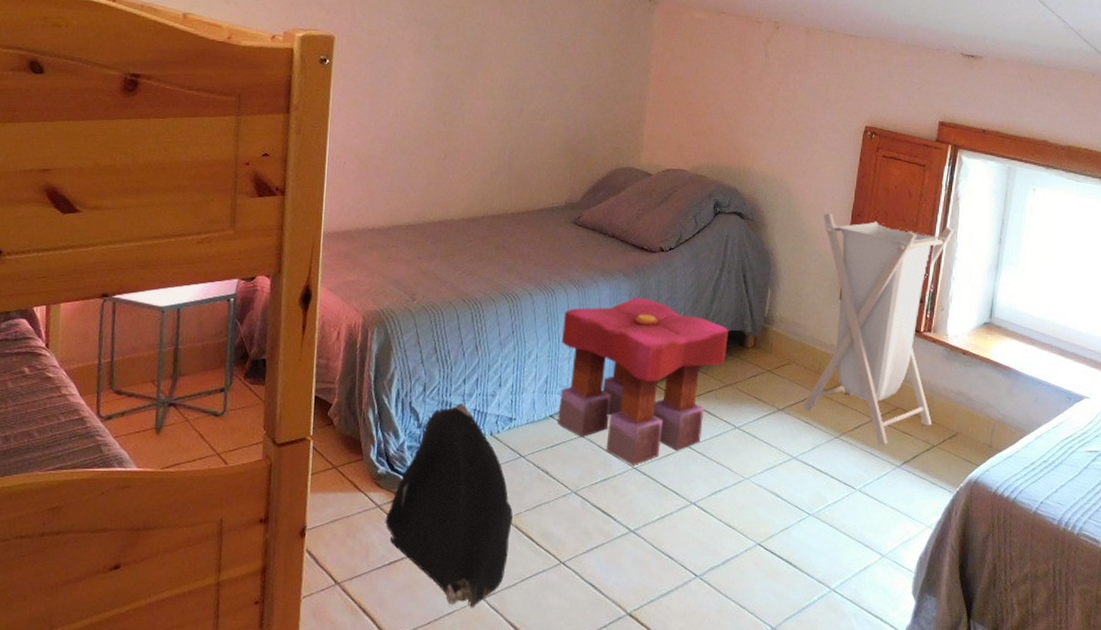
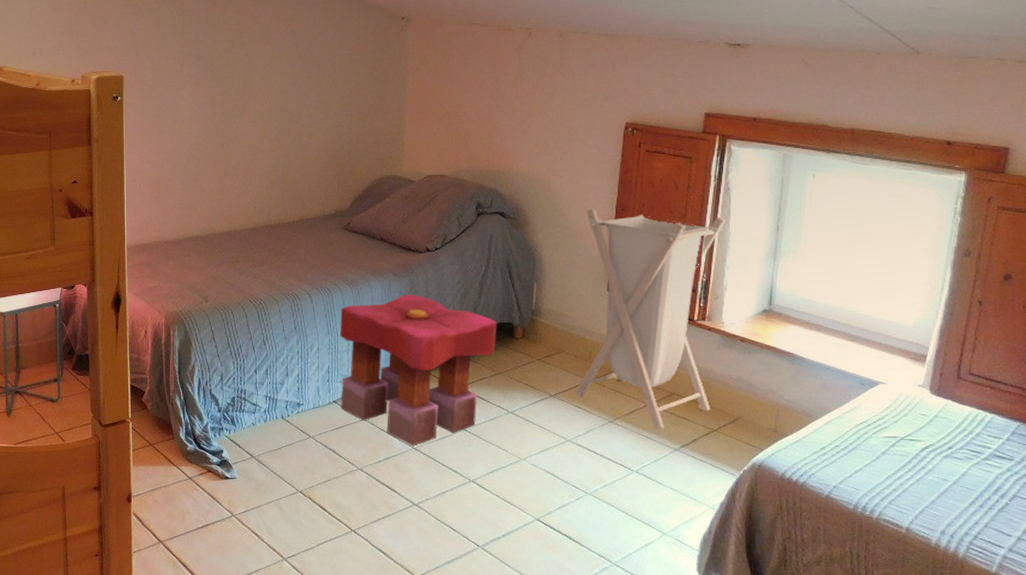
backpack: present [385,402,513,609] -> none [196,390,306,567]

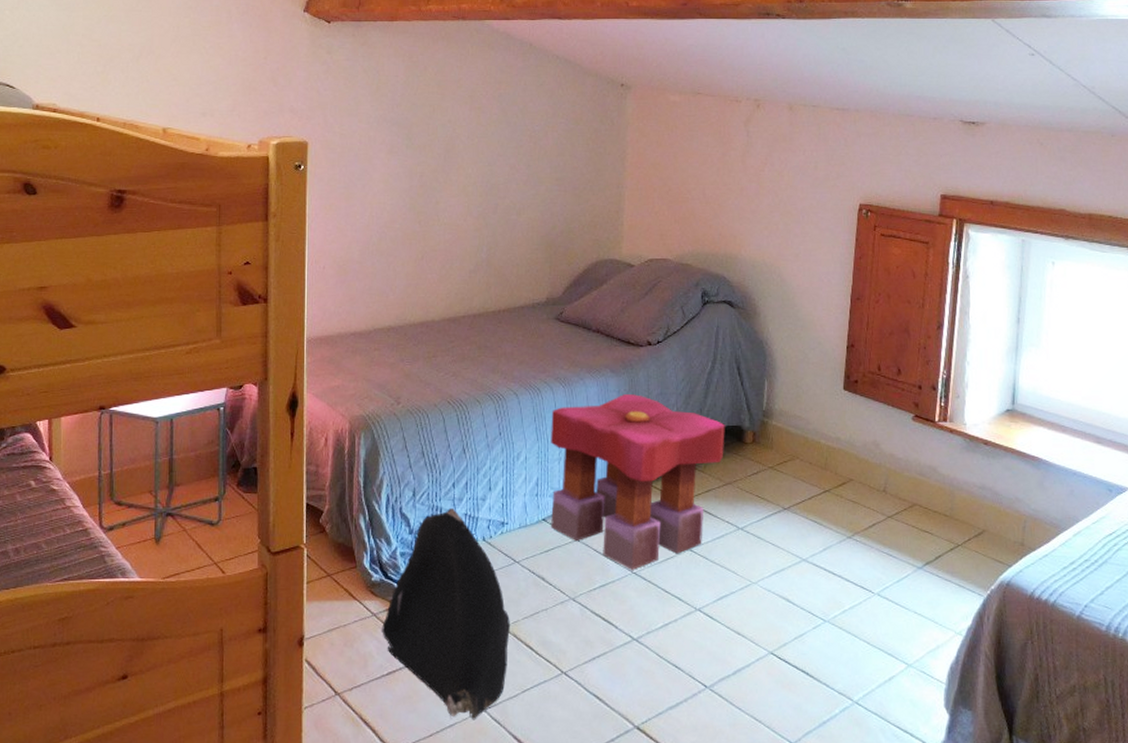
backpack: none [196,390,306,567] -> present [382,507,510,720]
laundry hamper: present [575,208,726,429] -> none [810,297,966,544]

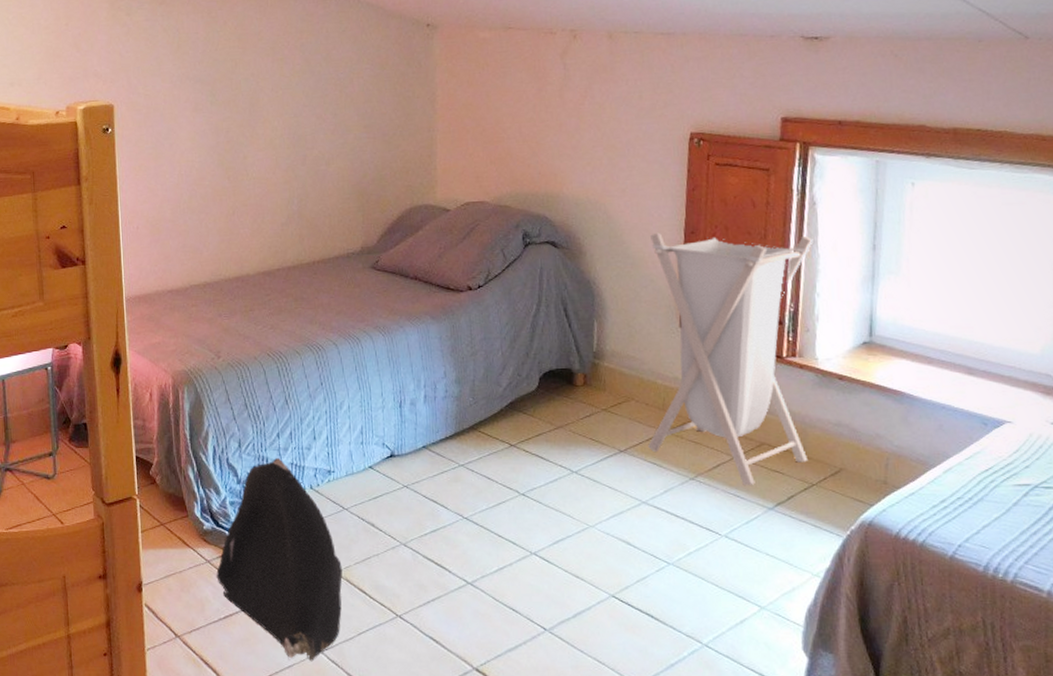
stool: present [551,394,725,570] -> none [372,340,554,515]
laundry hamper: none [810,297,966,544] -> present [648,232,814,485]

